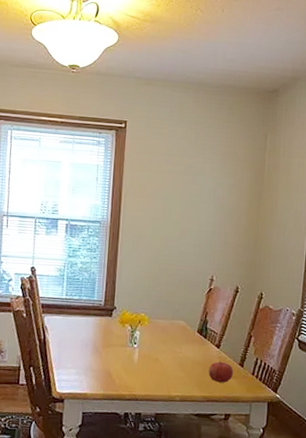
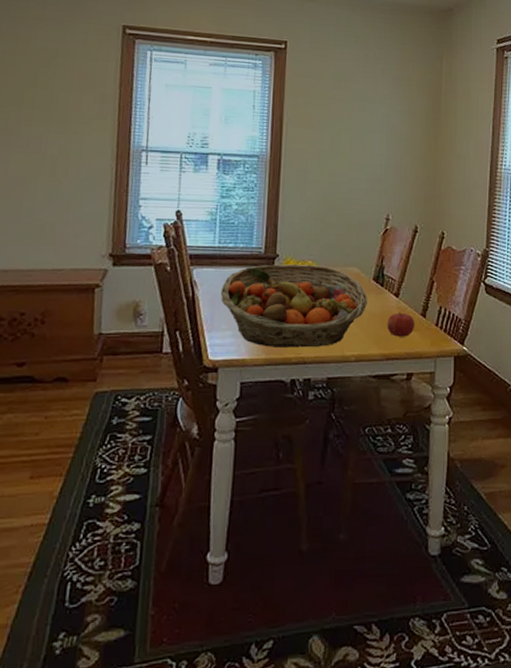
fruit basket: none [66,315,193,387] -> present [220,263,368,348]

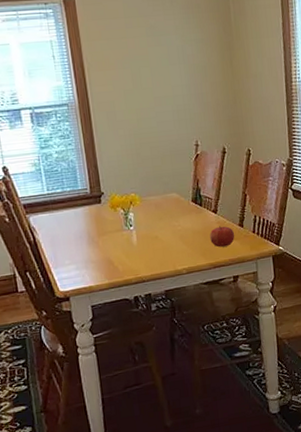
fruit basket: present [220,263,368,348] -> none [57,196,191,273]

